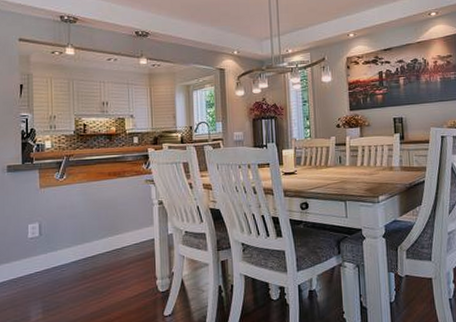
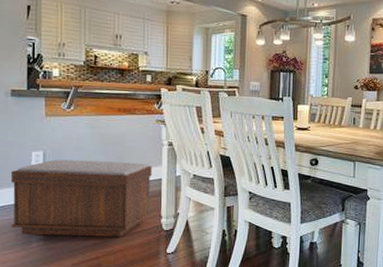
bench: none [9,224,146,310] -> present [11,159,152,237]

